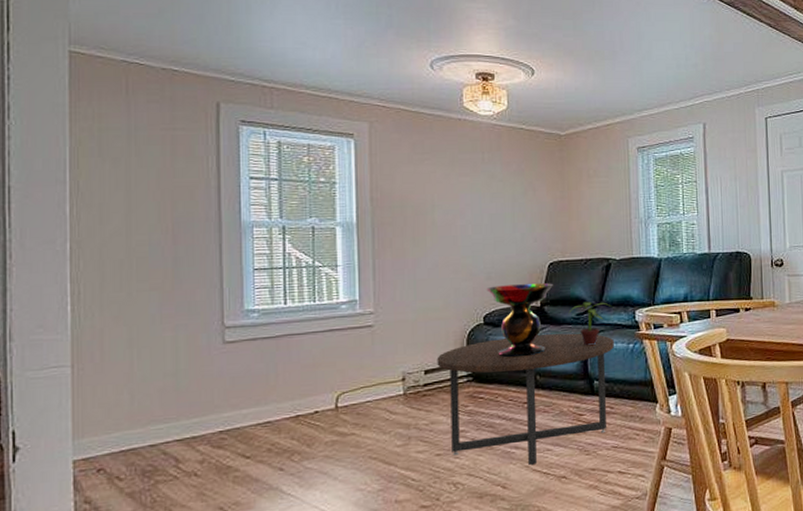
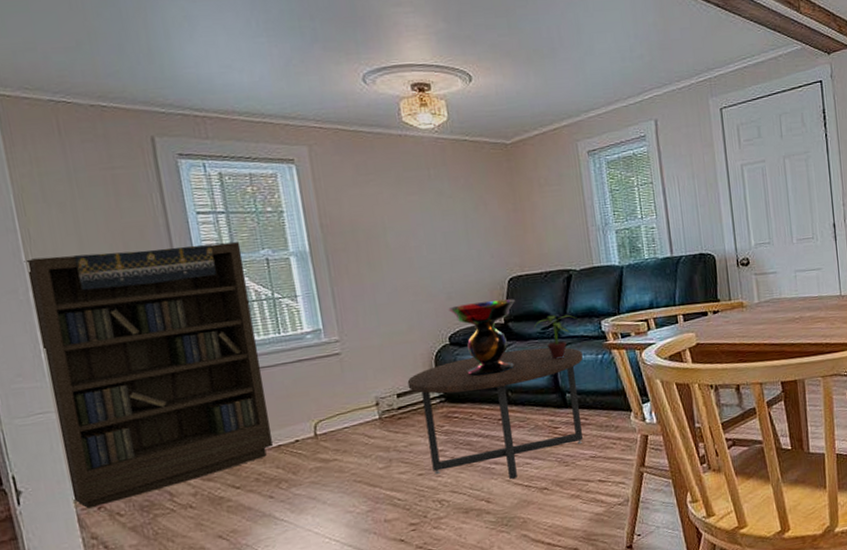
bookcase: none [67,208,291,471] -> present [24,242,273,509]

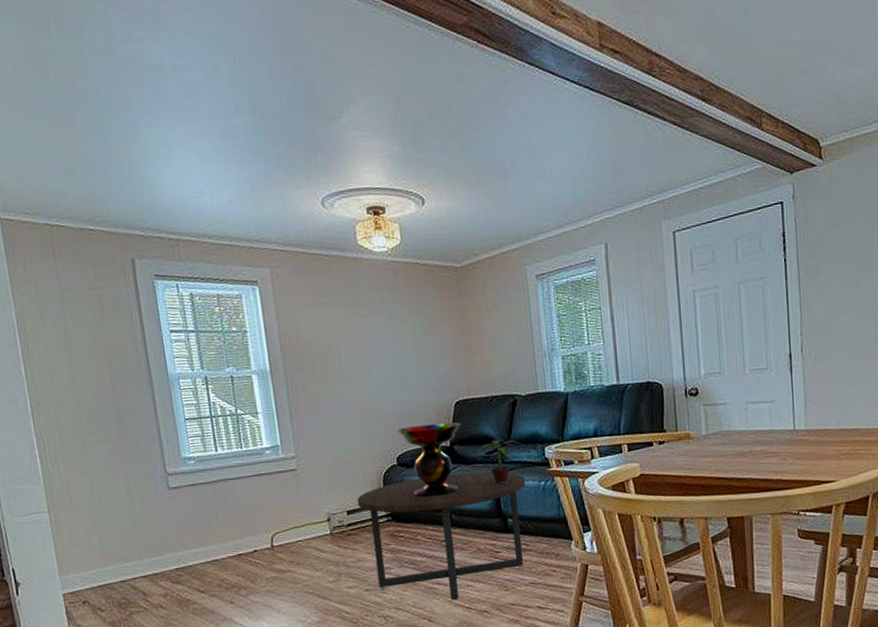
bookcase: present [24,242,273,509] -> none [23,360,234,603]

